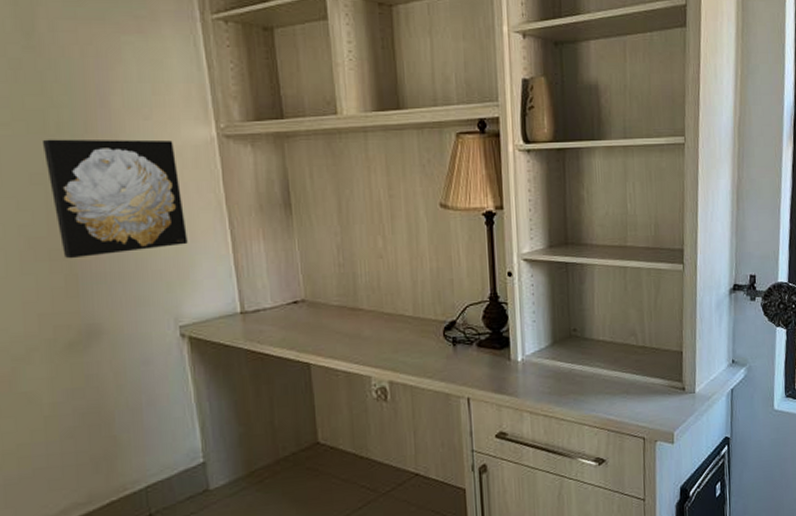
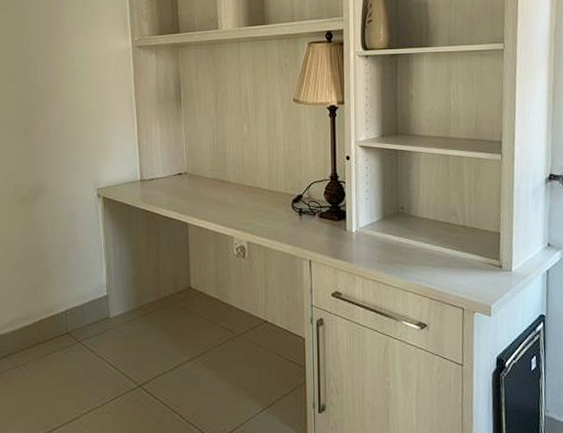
wall art: present [41,139,188,259] -> none [17,49,107,136]

